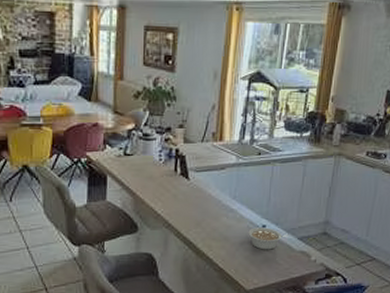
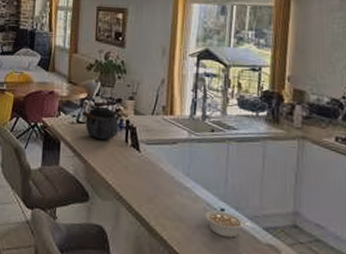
kettle: none [128,131,173,171] -> present [81,101,123,140]

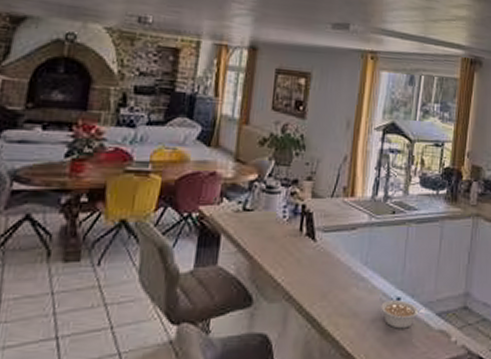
kettle: present [81,101,123,140] -> none [249,183,299,230]

